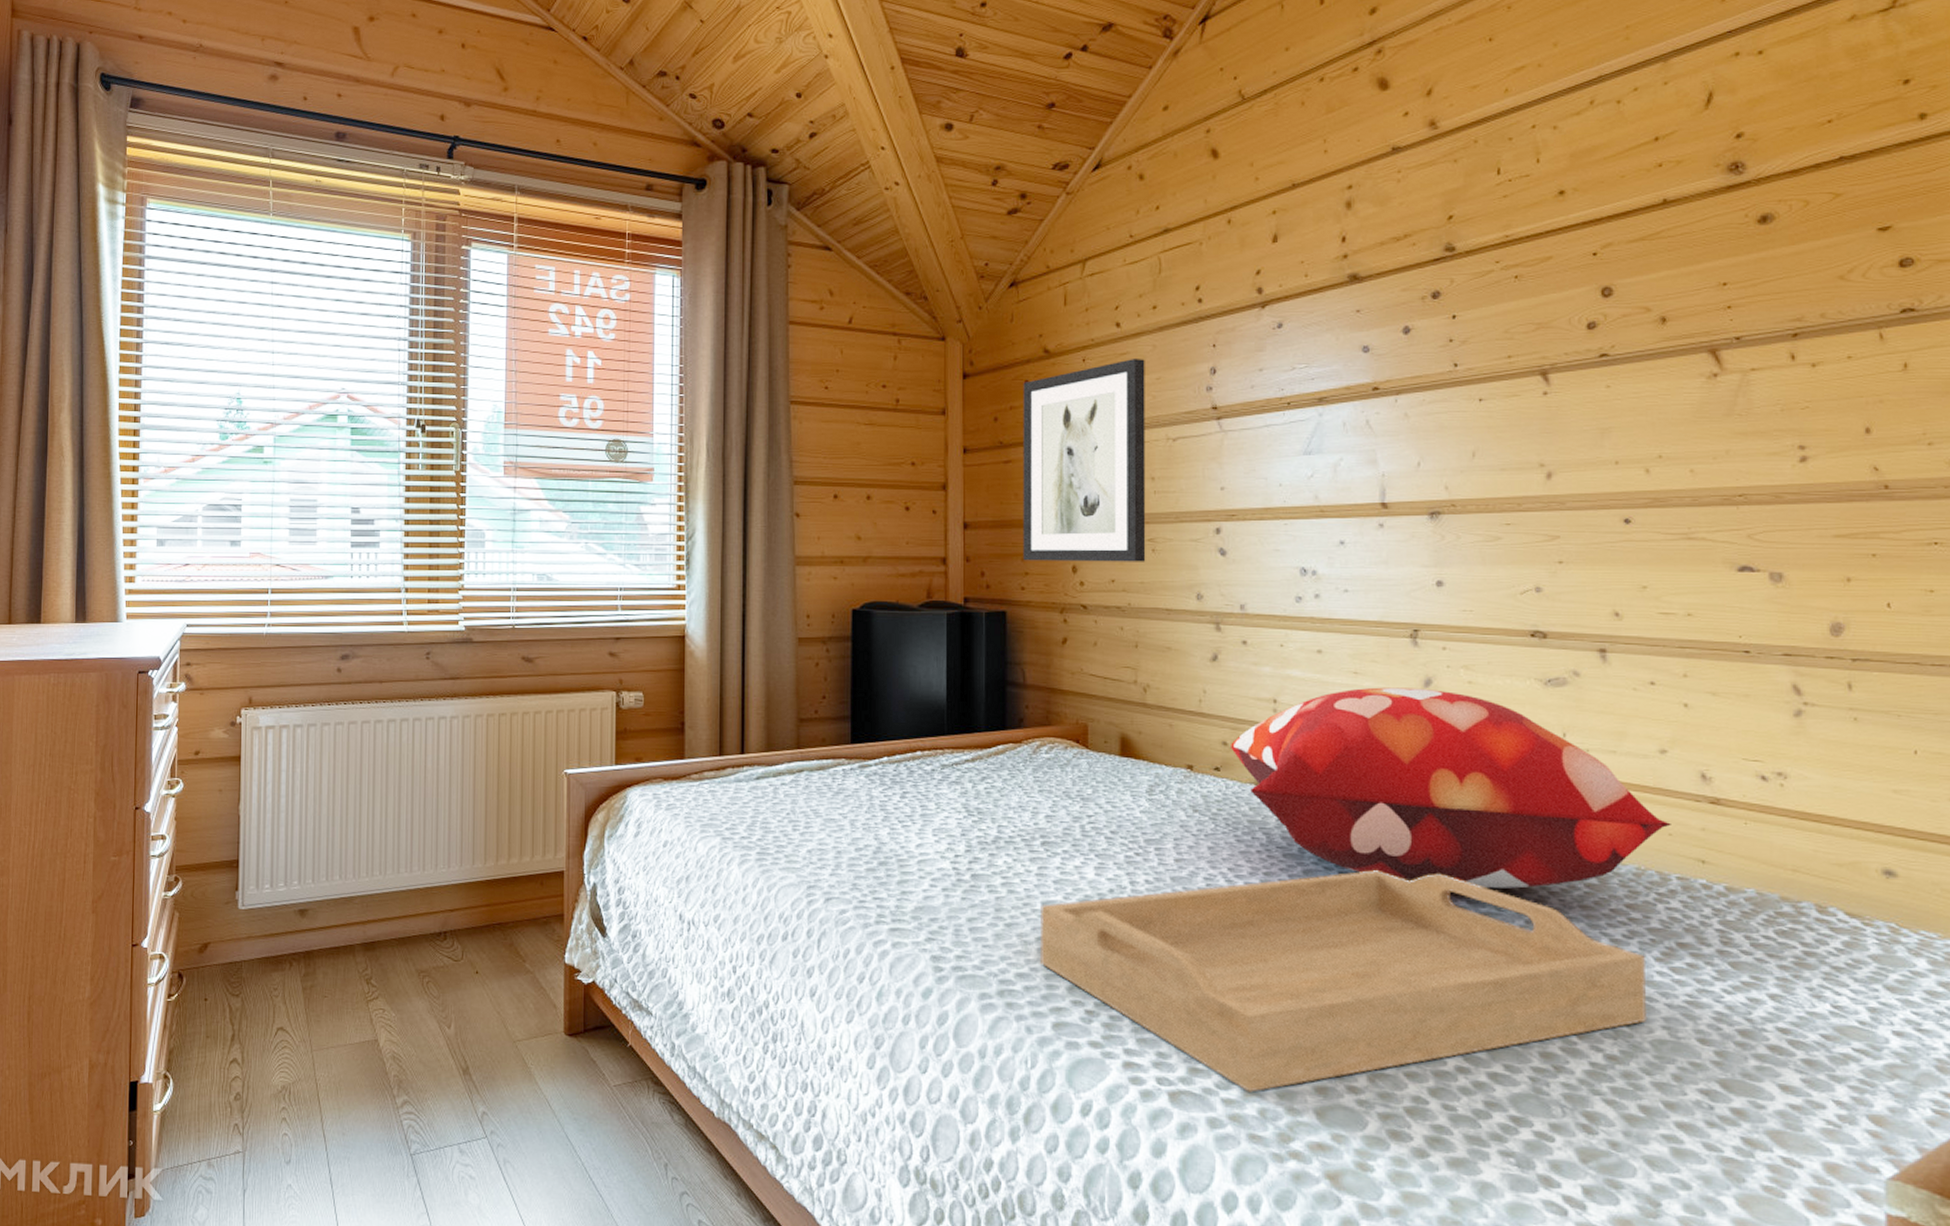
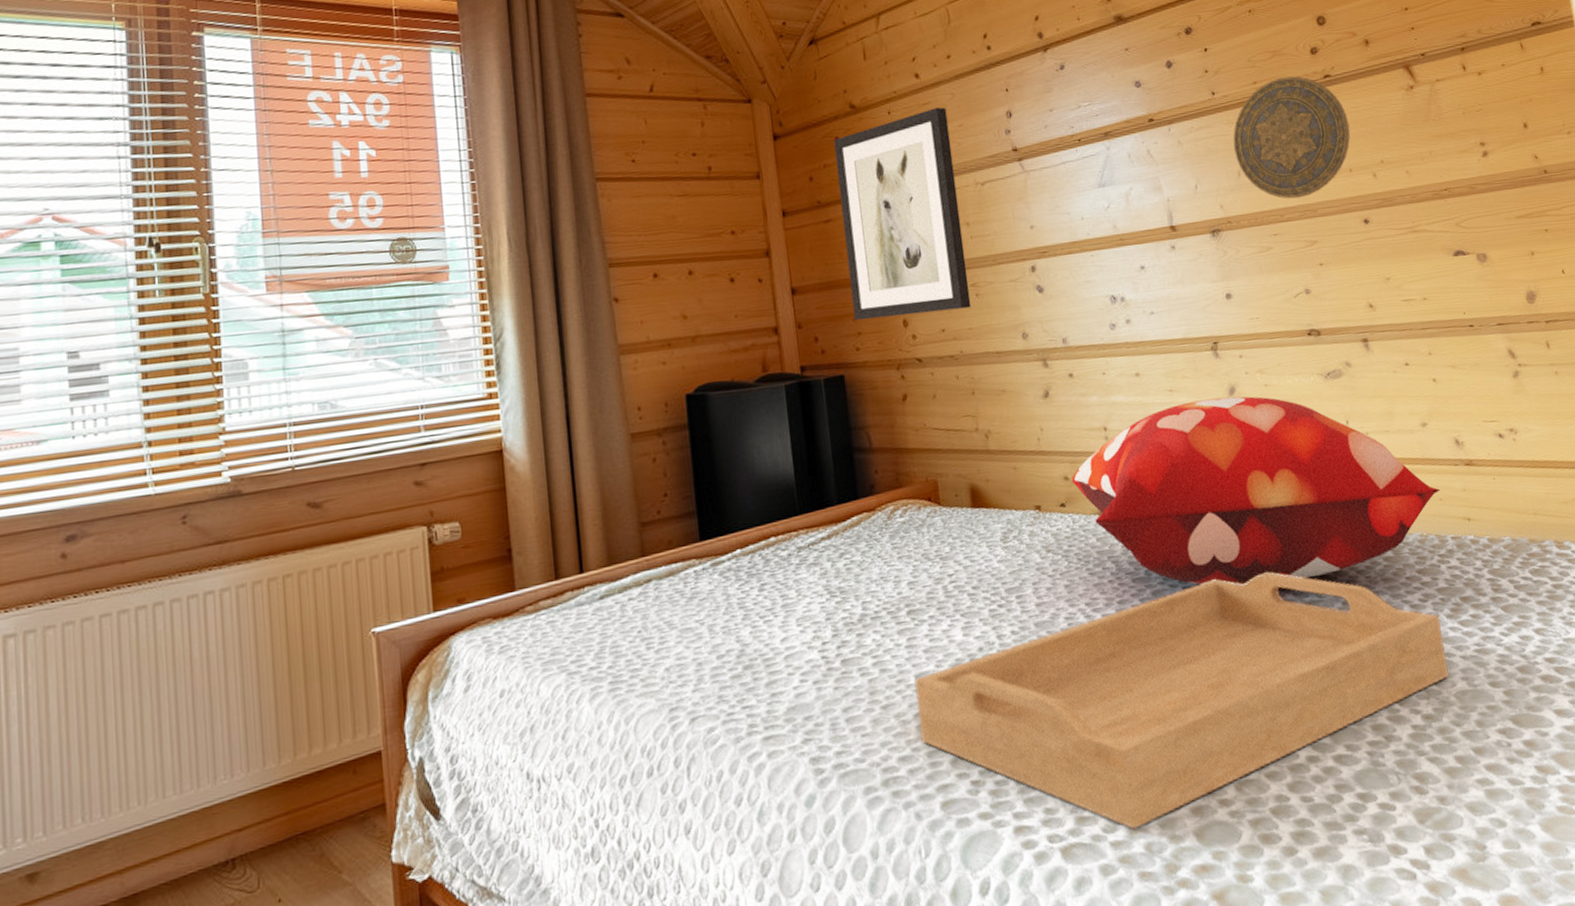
decorative plate: none [1472,353,1624,487] -> present [1233,76,1351,199]

